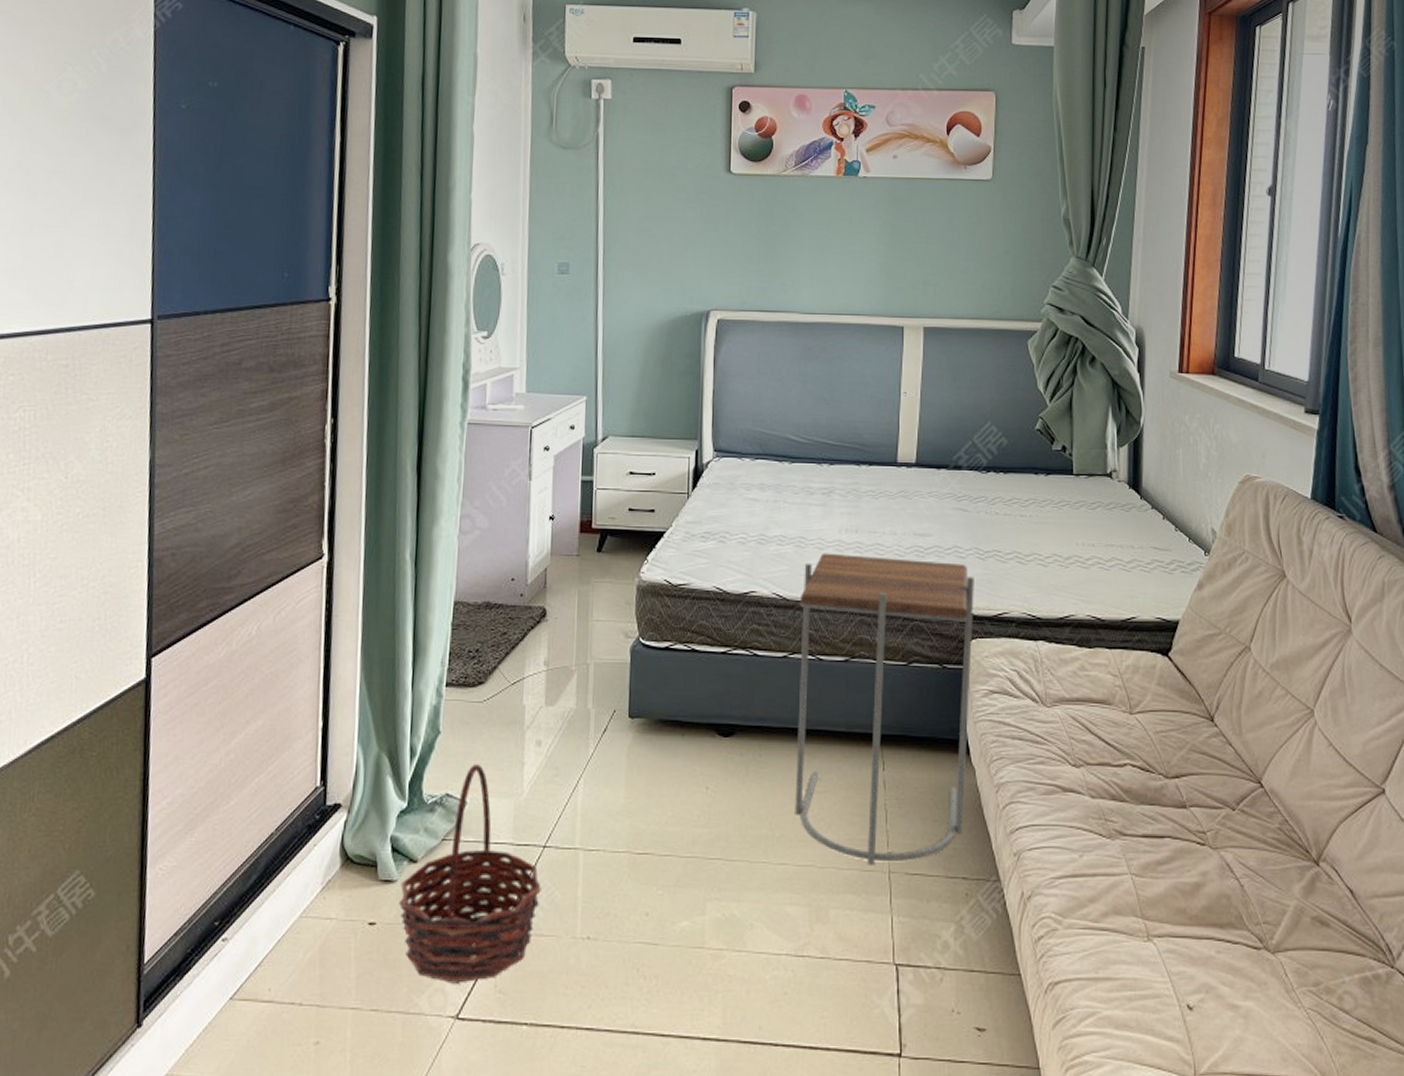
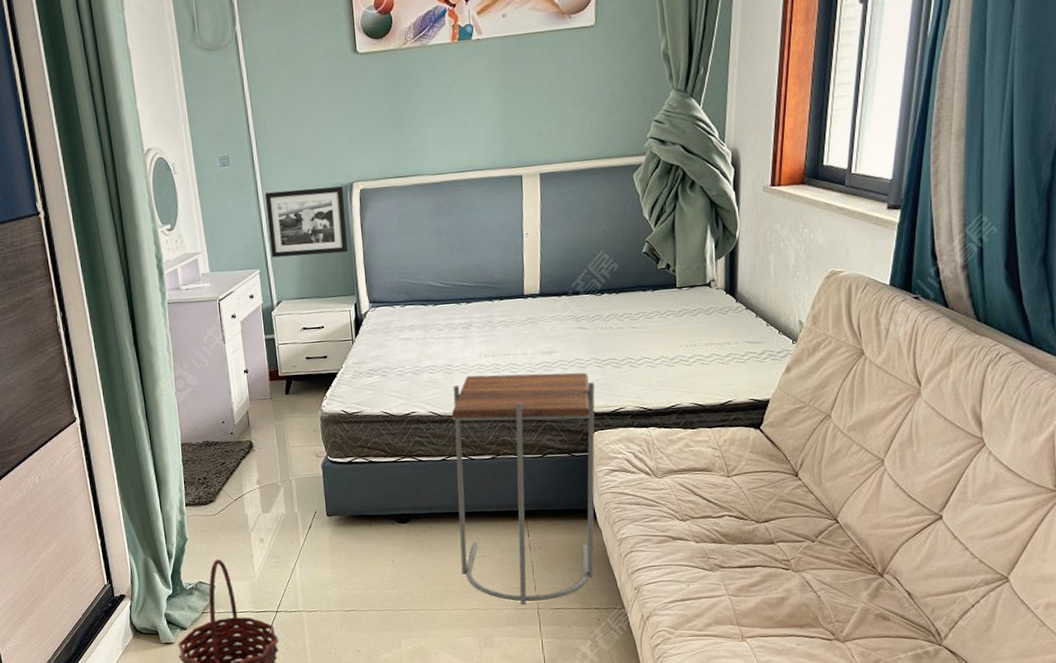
picture frame: none [603,310,698,389] -> present [265,186,349,258]

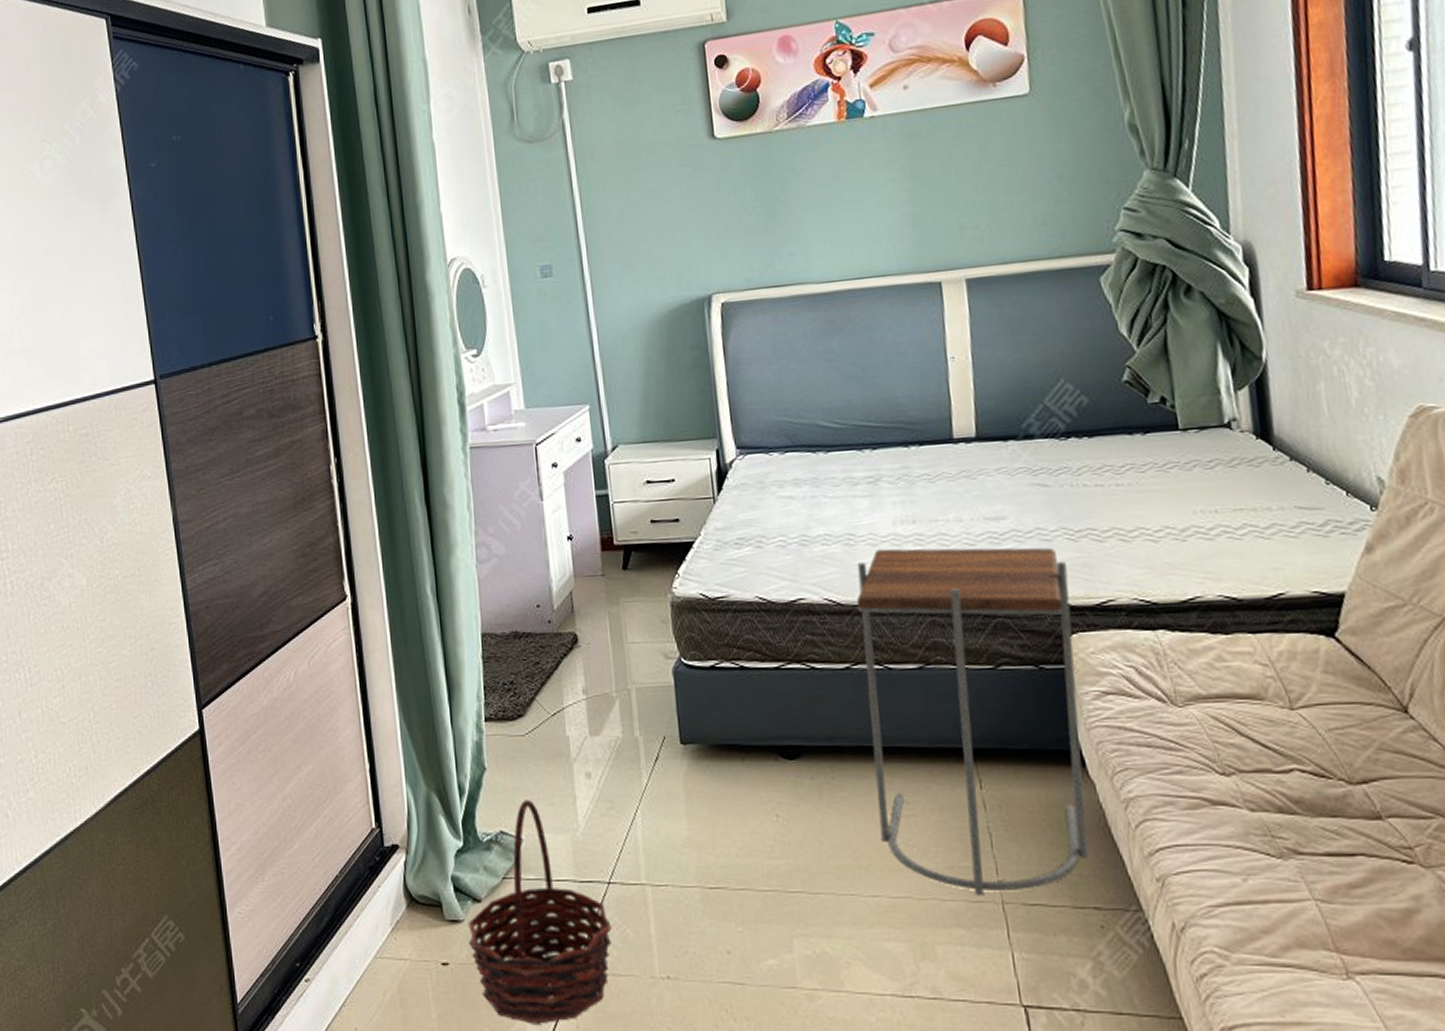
picture frame: present [265,186,349,258] -> none [598,299,707,390]

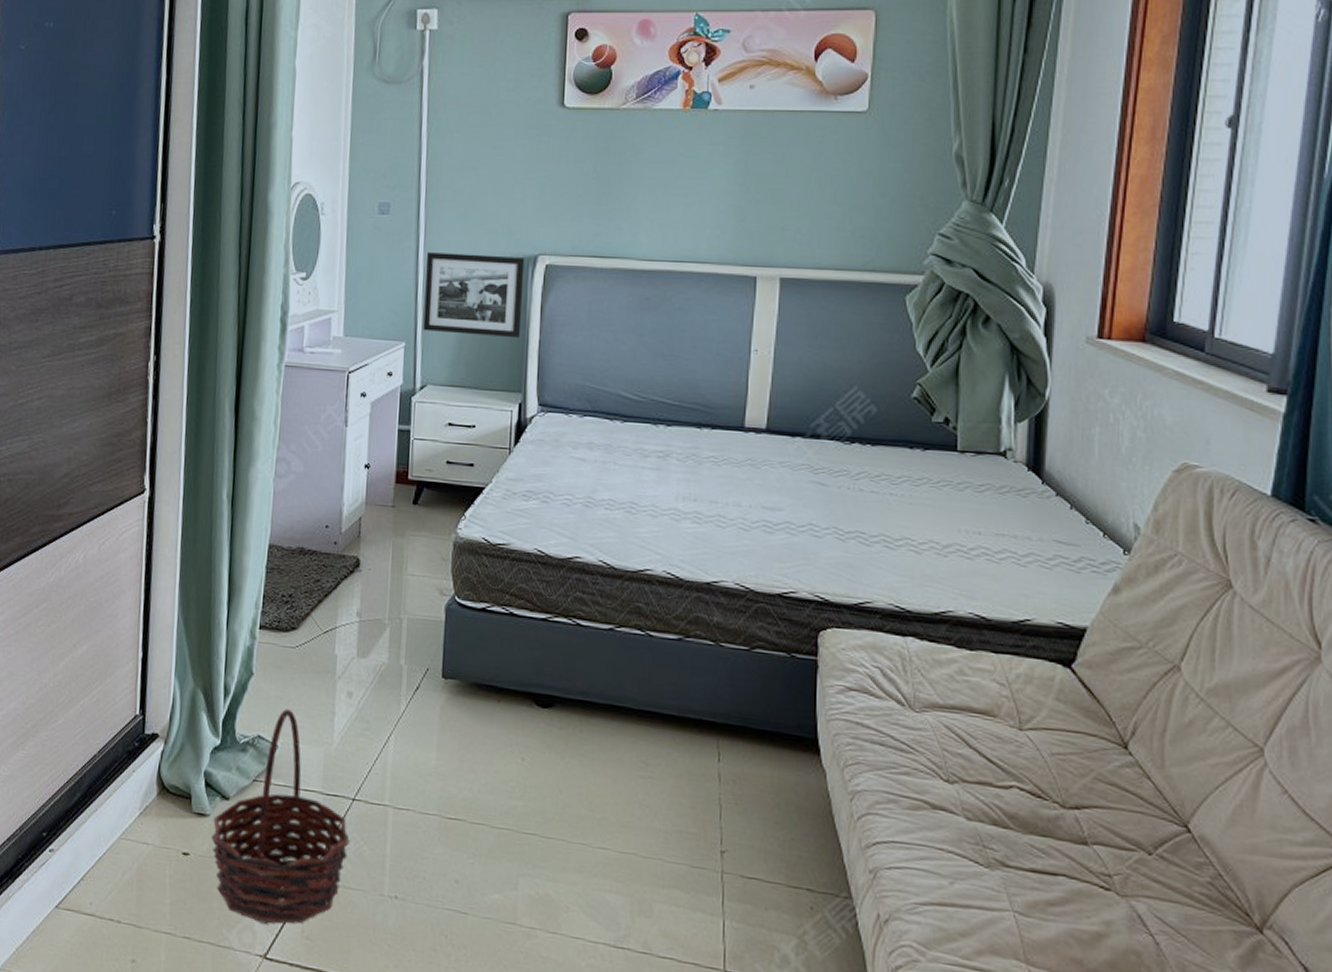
picture frame: none [598,299,707,390] -> present [423,252,525,339]
side table: present [856,547,1089,896] -> none [618,521,832,863]

